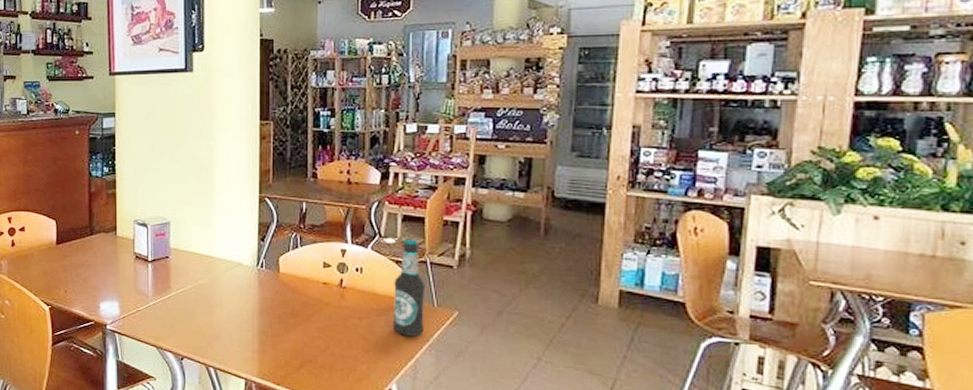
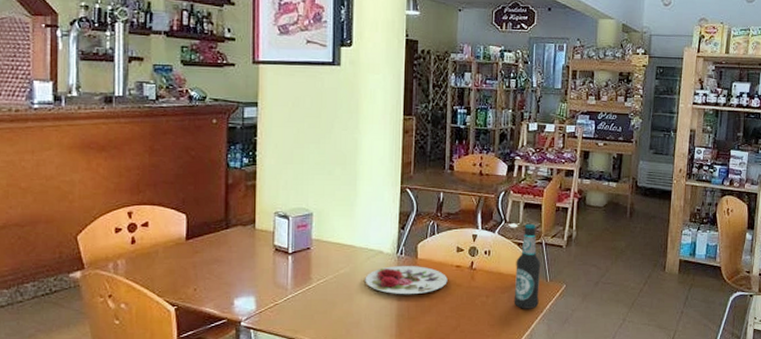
plate: none [224,279,314,311] -> present [365,266,448,295]

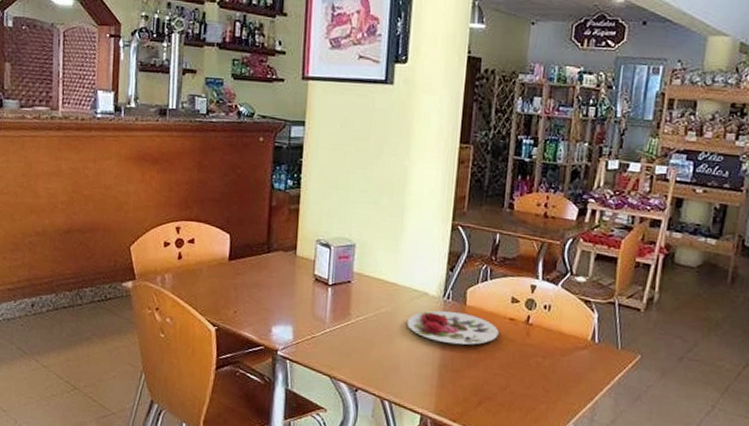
bottle: present [514,223,541,309] -> none [575,278,612,379]

